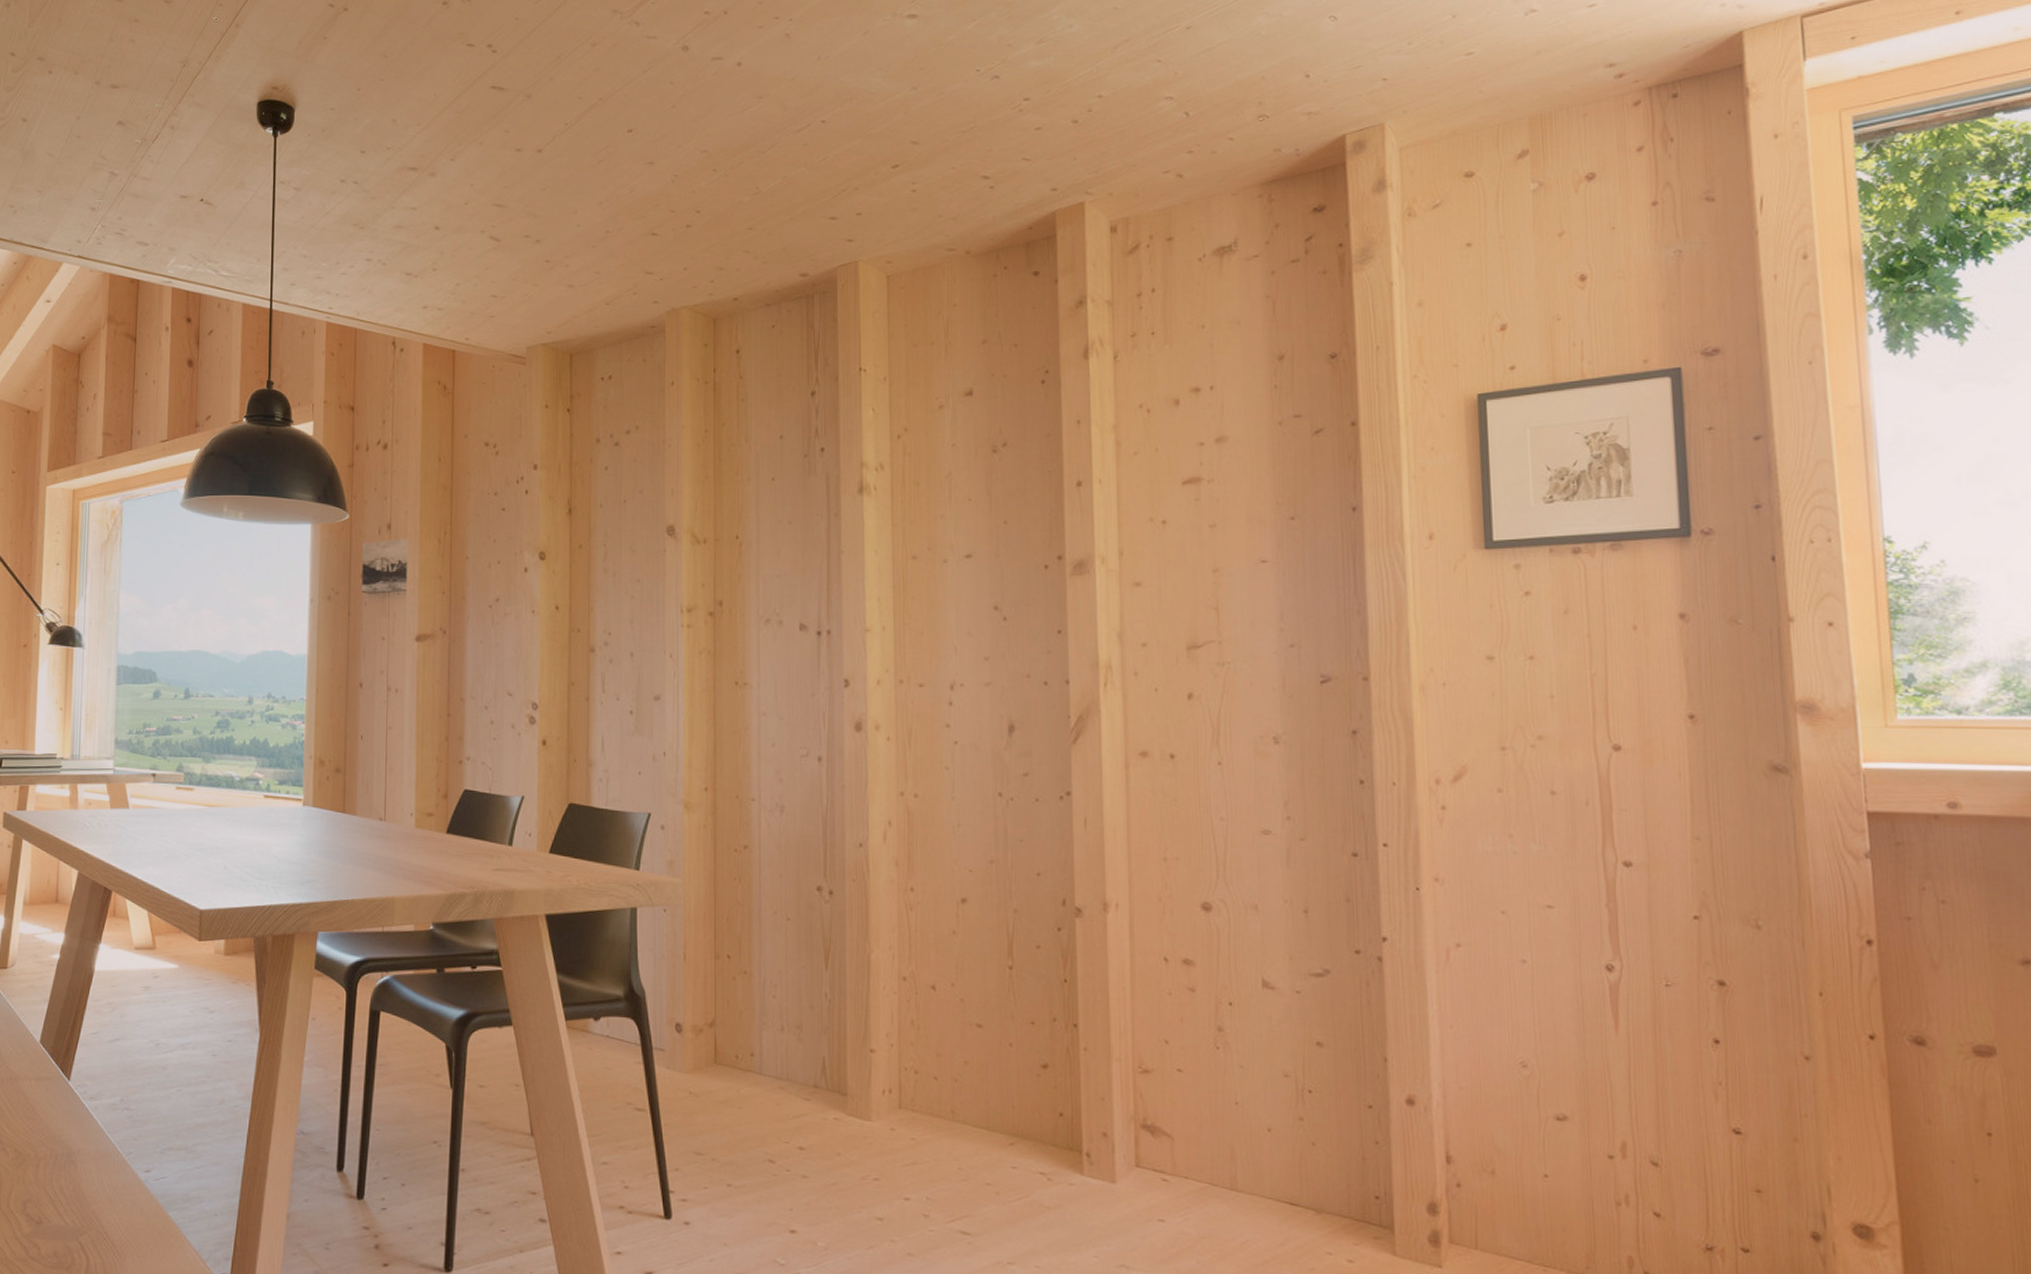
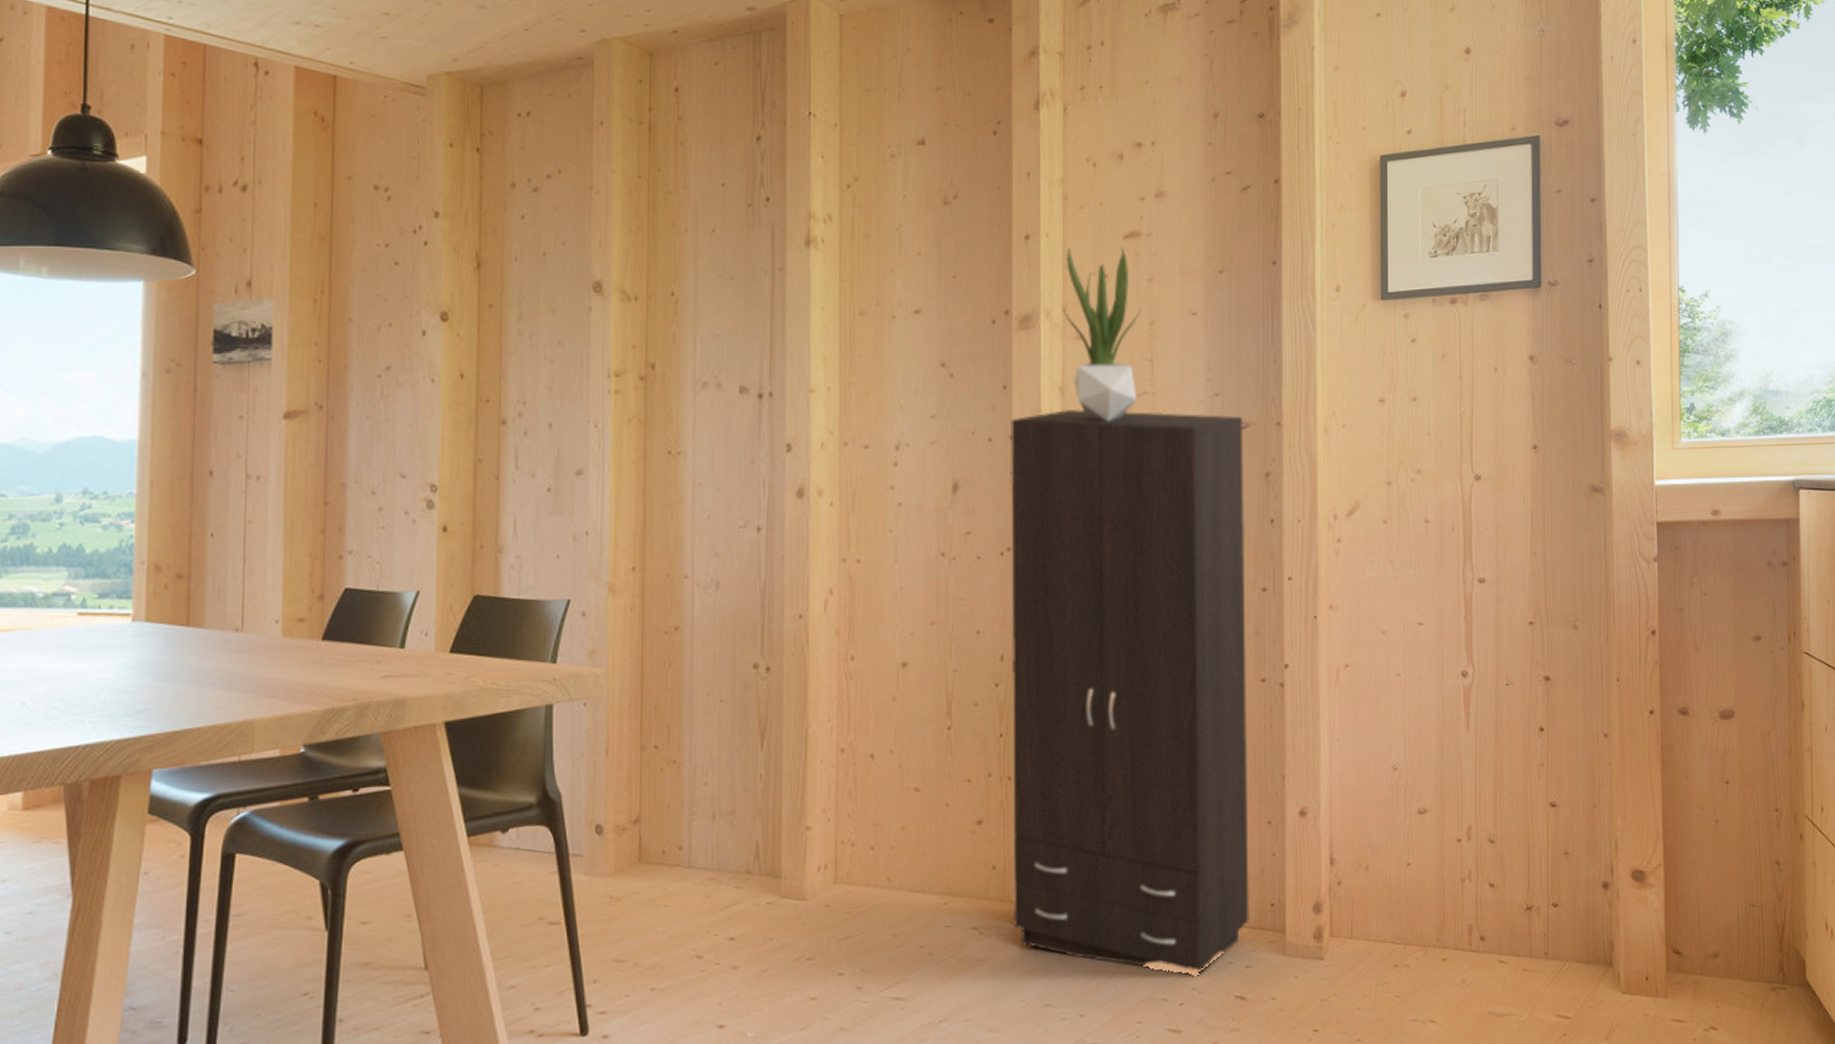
cabinet: none [1067,655,1350,1259] -> present [1011,408,1249,973]
potted plant: none [1117,492,1205,670] -> present [1061,246,1142,422]

